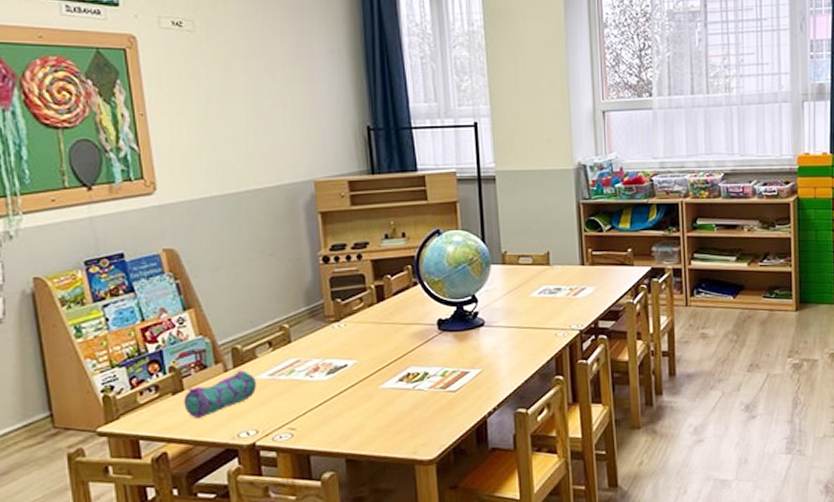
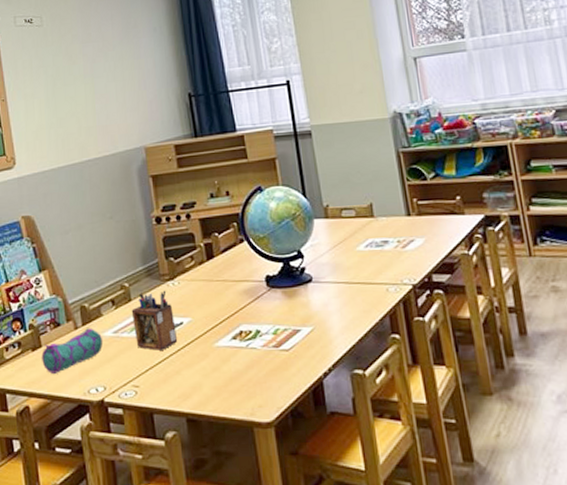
desk organizer: none [291,332,341,393] -> present [131,290,178,351]

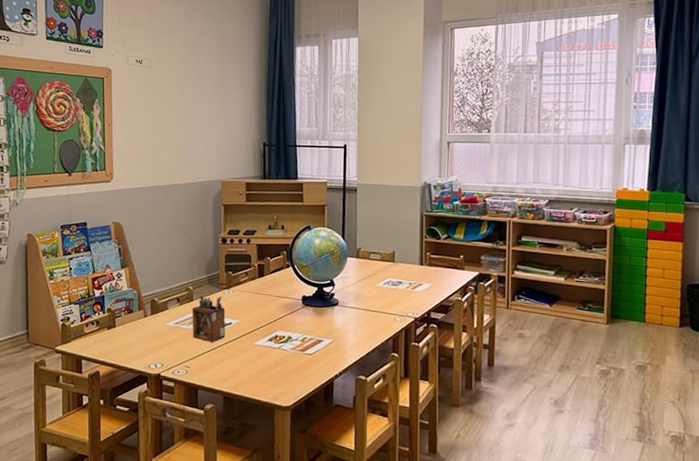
pencil case: present [41,328,104,374] -> none [114,317,166,349]

